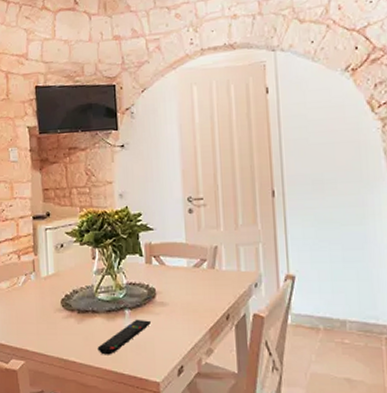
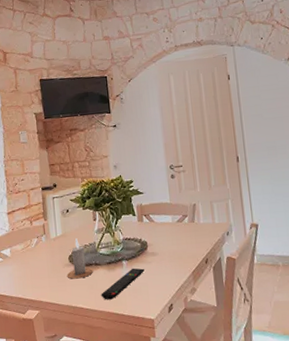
candle: none [58,279,89,327] -> present [67,238,93,279]

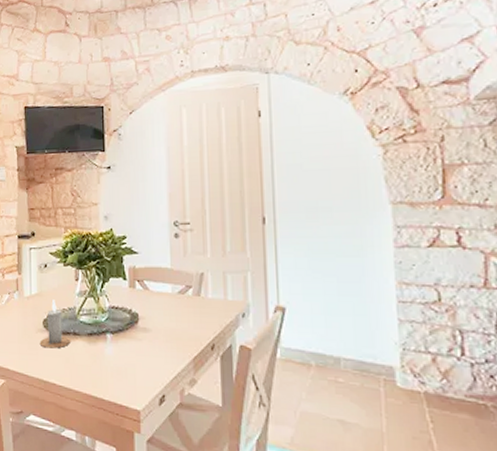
remote control: present [101,268,144,300] -> none [78,344,133,379]

